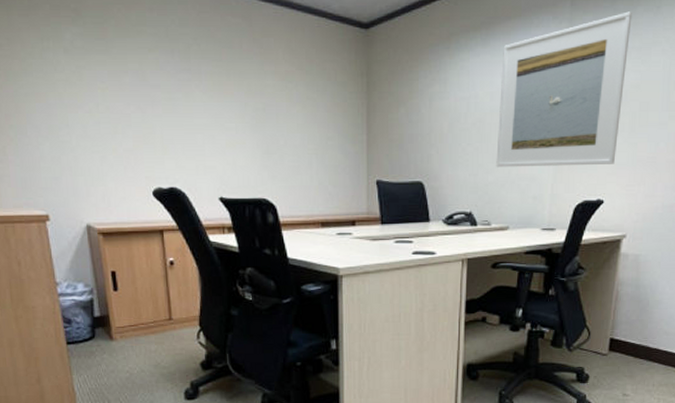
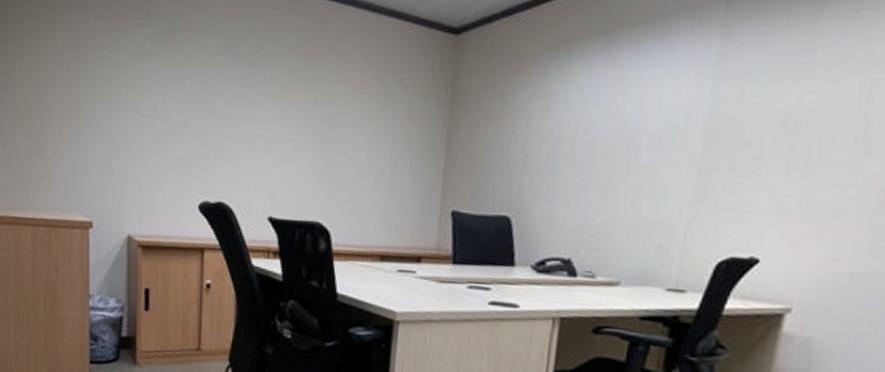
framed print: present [496,11,632,168] -> none [608,16,815,212]

